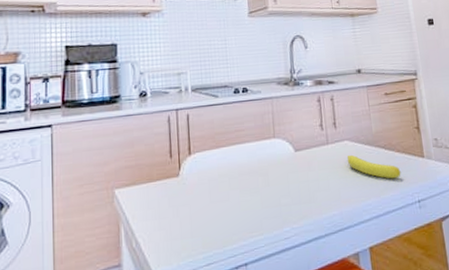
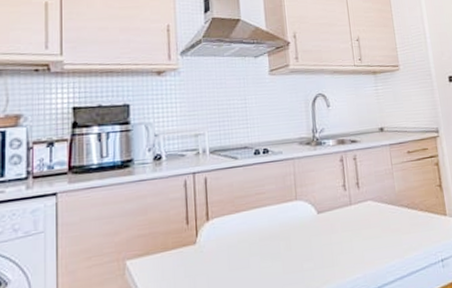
banana: present [346,154,401,179] -> none [370,215,424,239]

